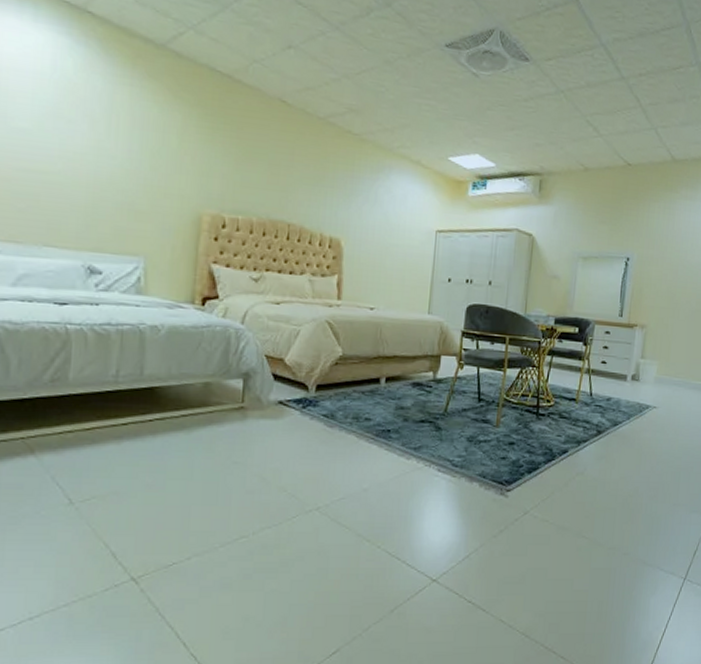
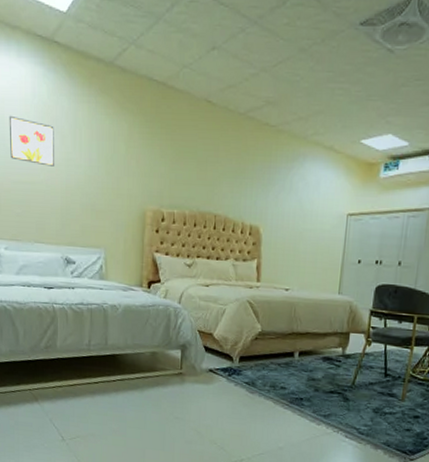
wall art: none [14,88,81,155] -> present [8,115,55,166]

